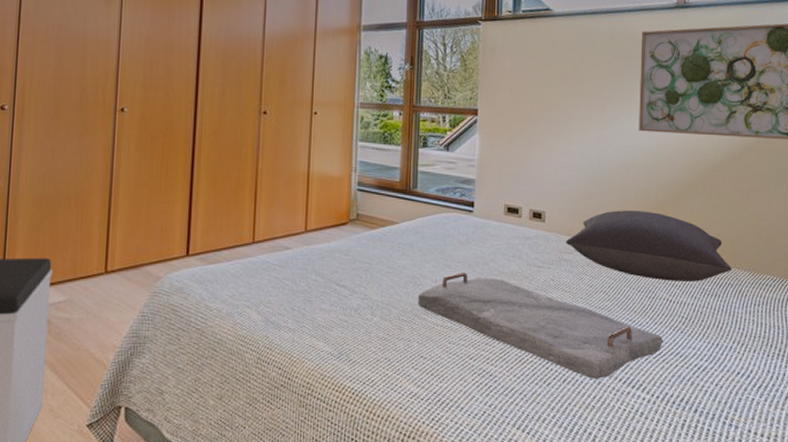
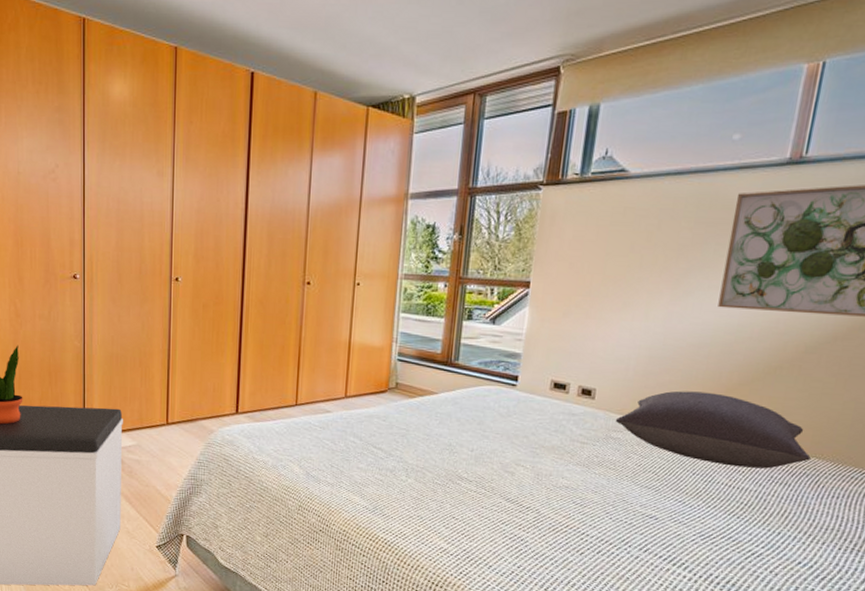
serving tray: present [418,272,664,380] -> none [453,443,716,555]

